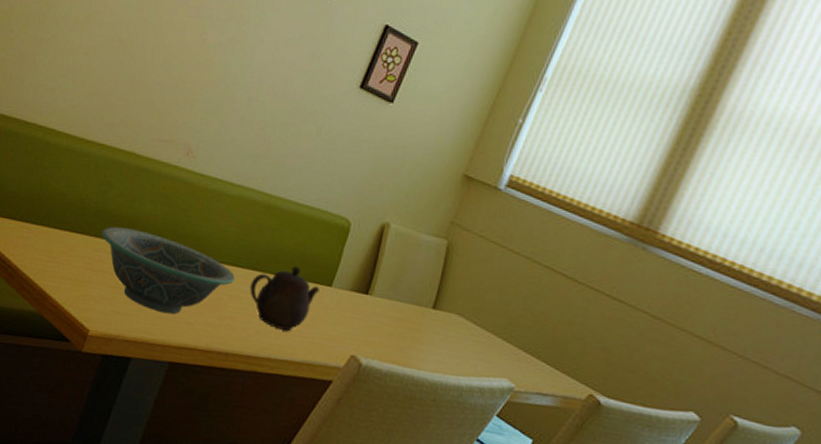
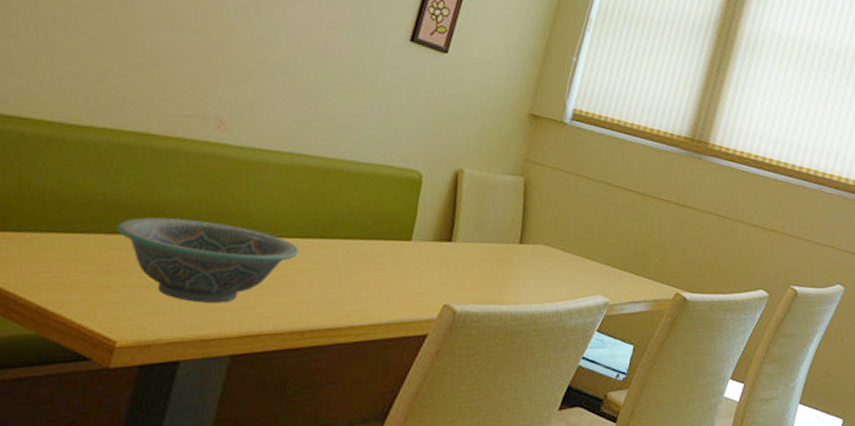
teapot: present [250,266,319,331] -> none [318,226,398,295]

